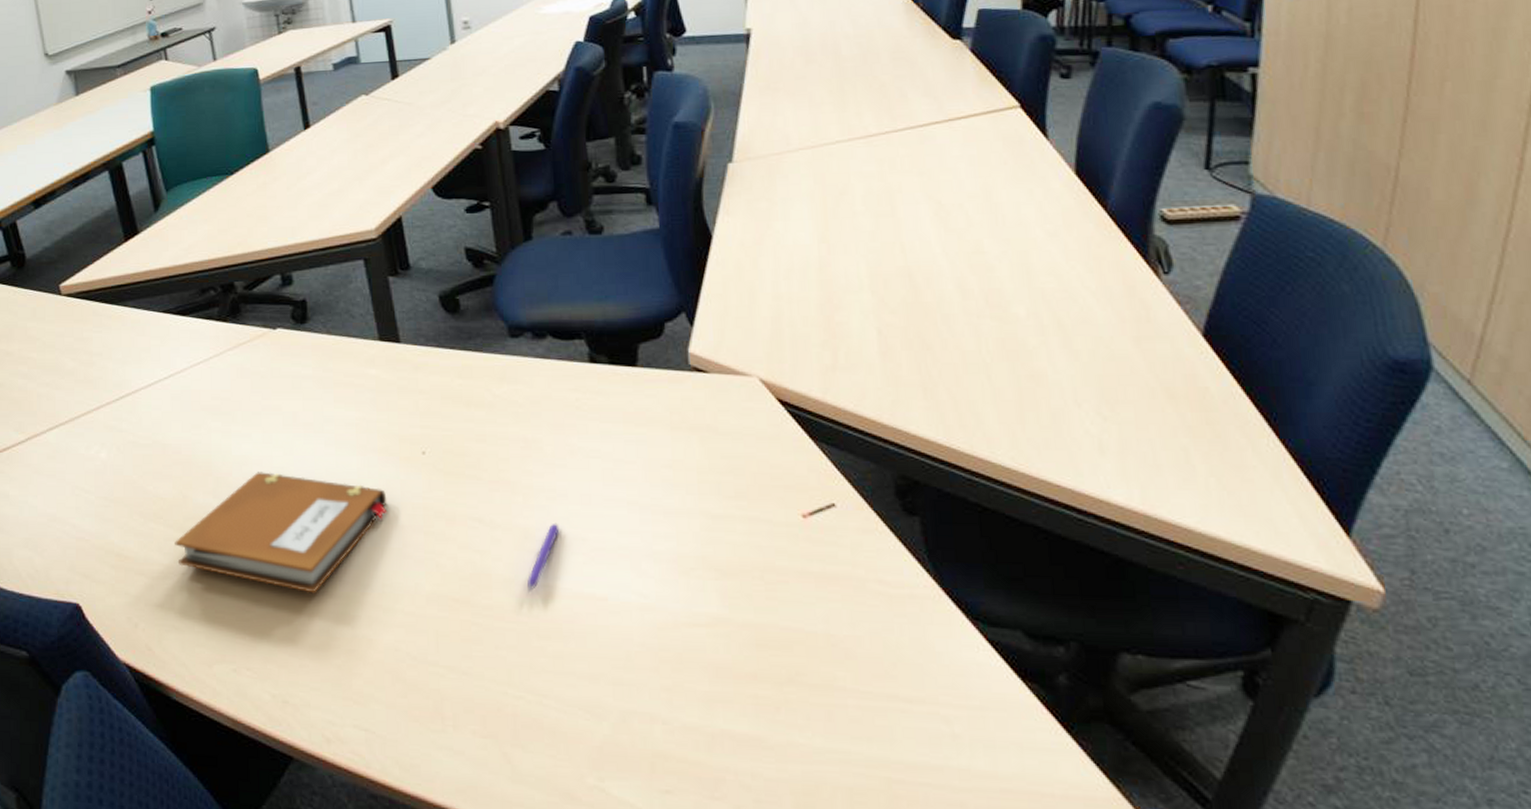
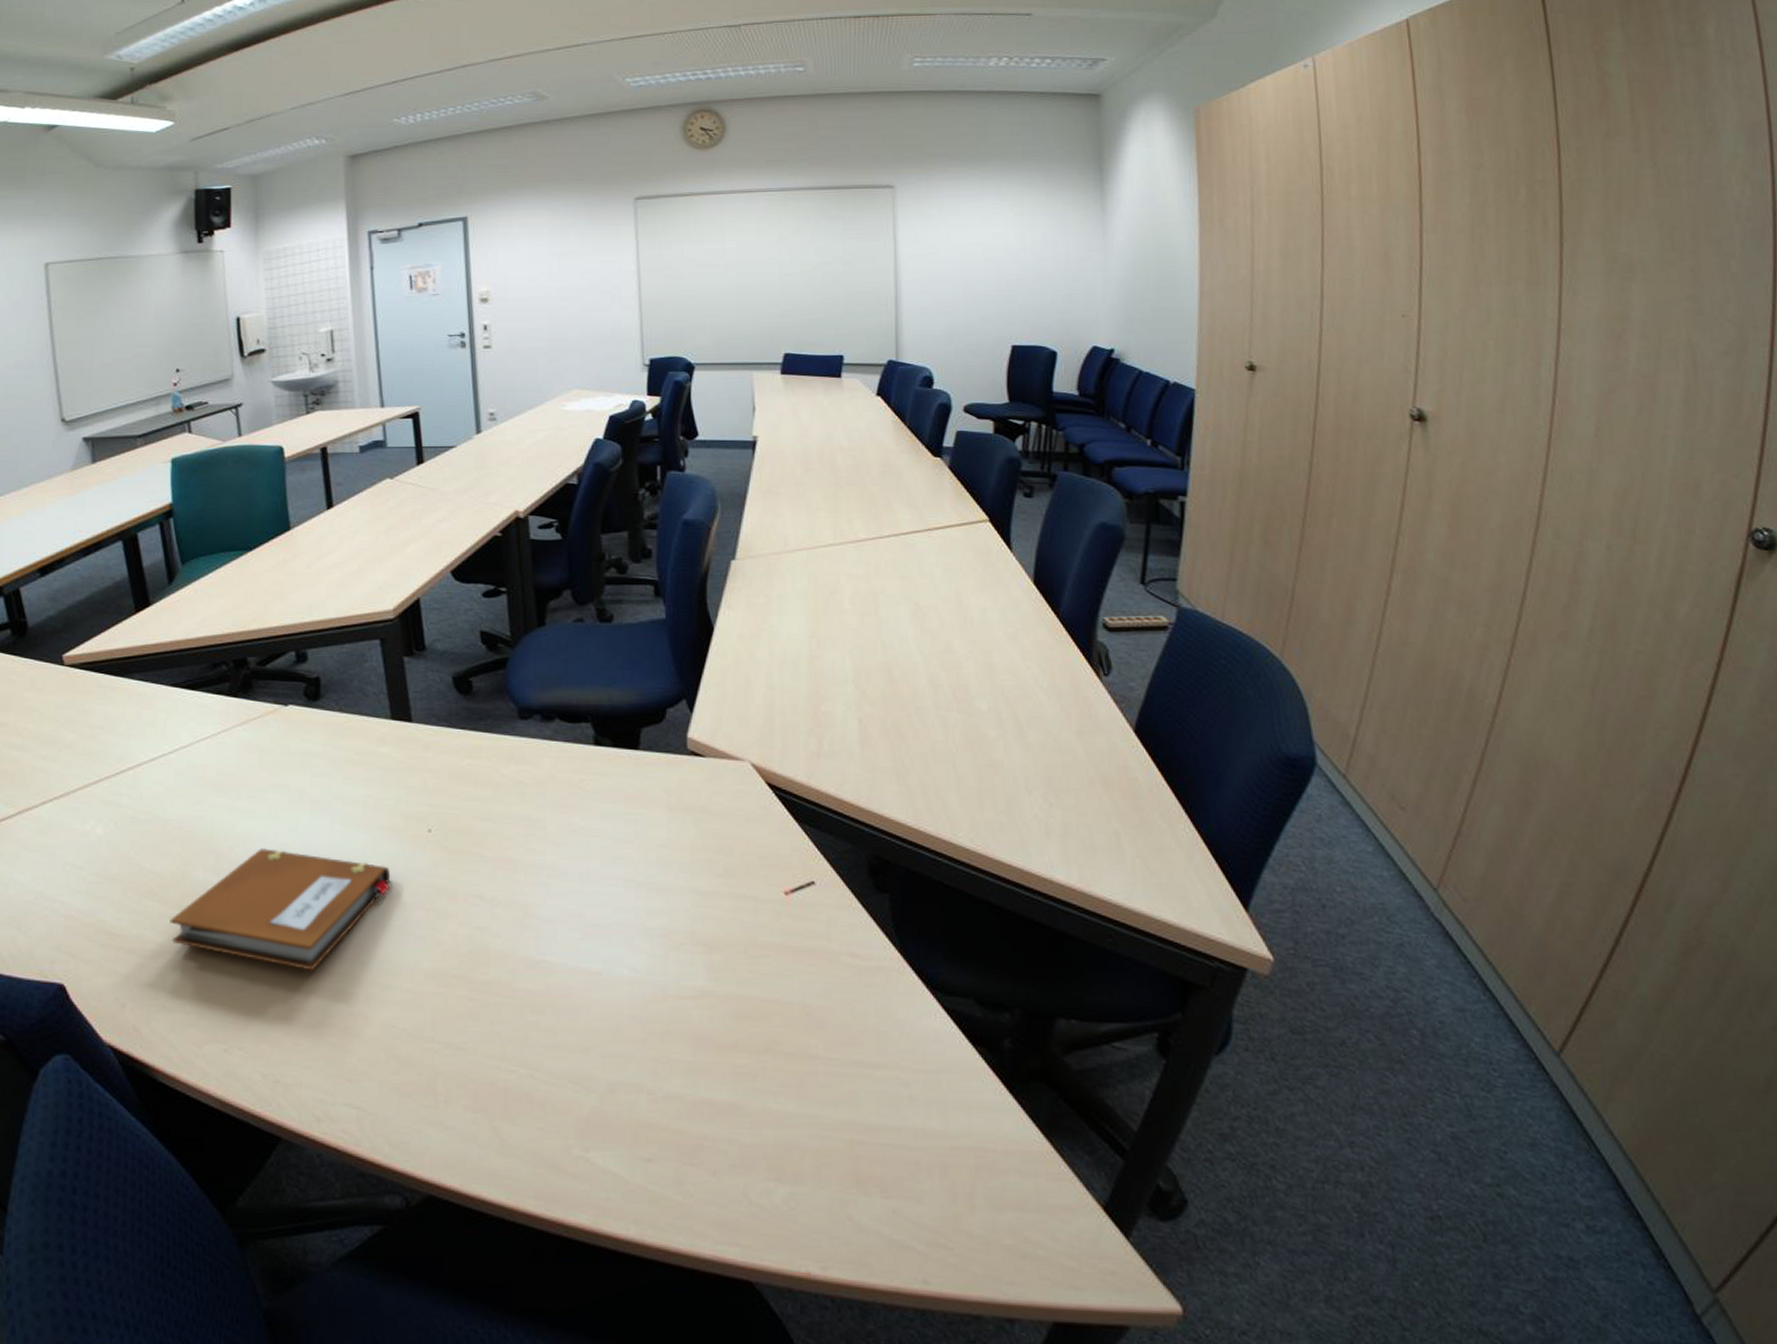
pen: present [527,522,560,592] -> none [525,899,558,968]

